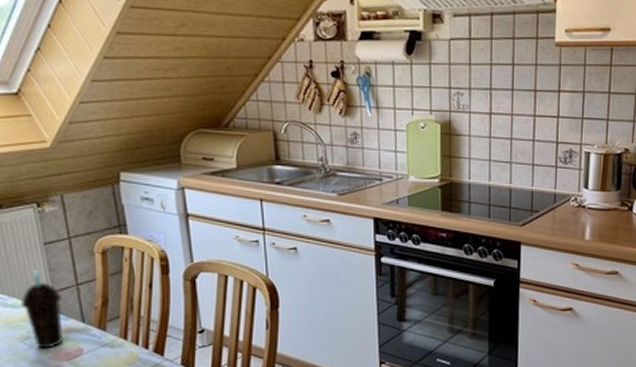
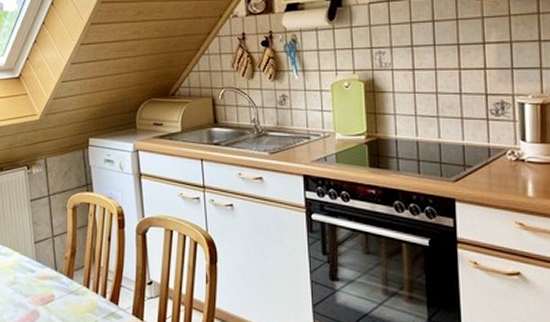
cup: present [21,270,64,349] -> none [11,223,41,294]

